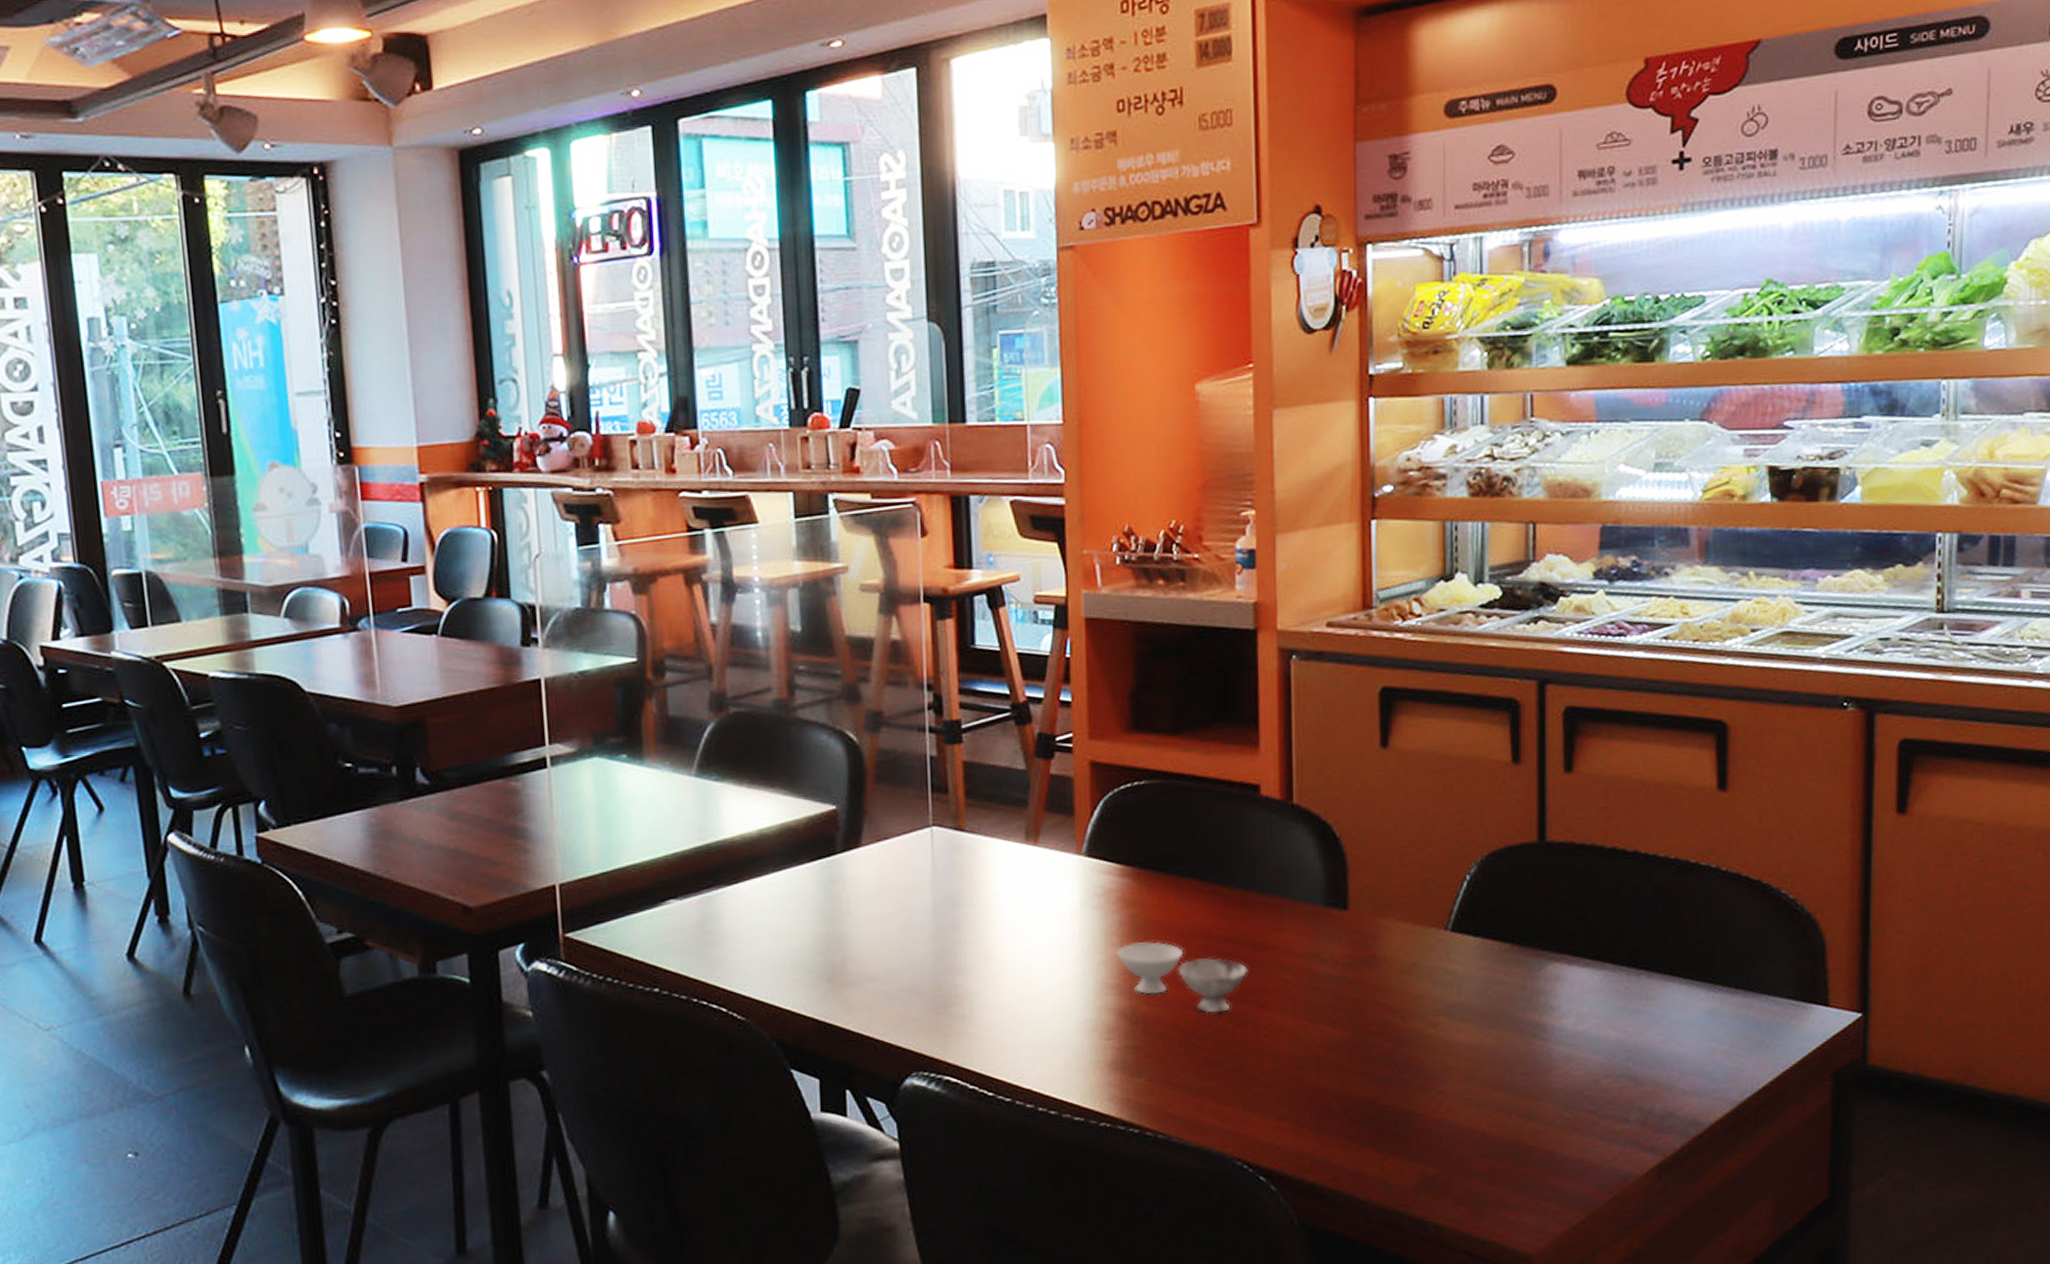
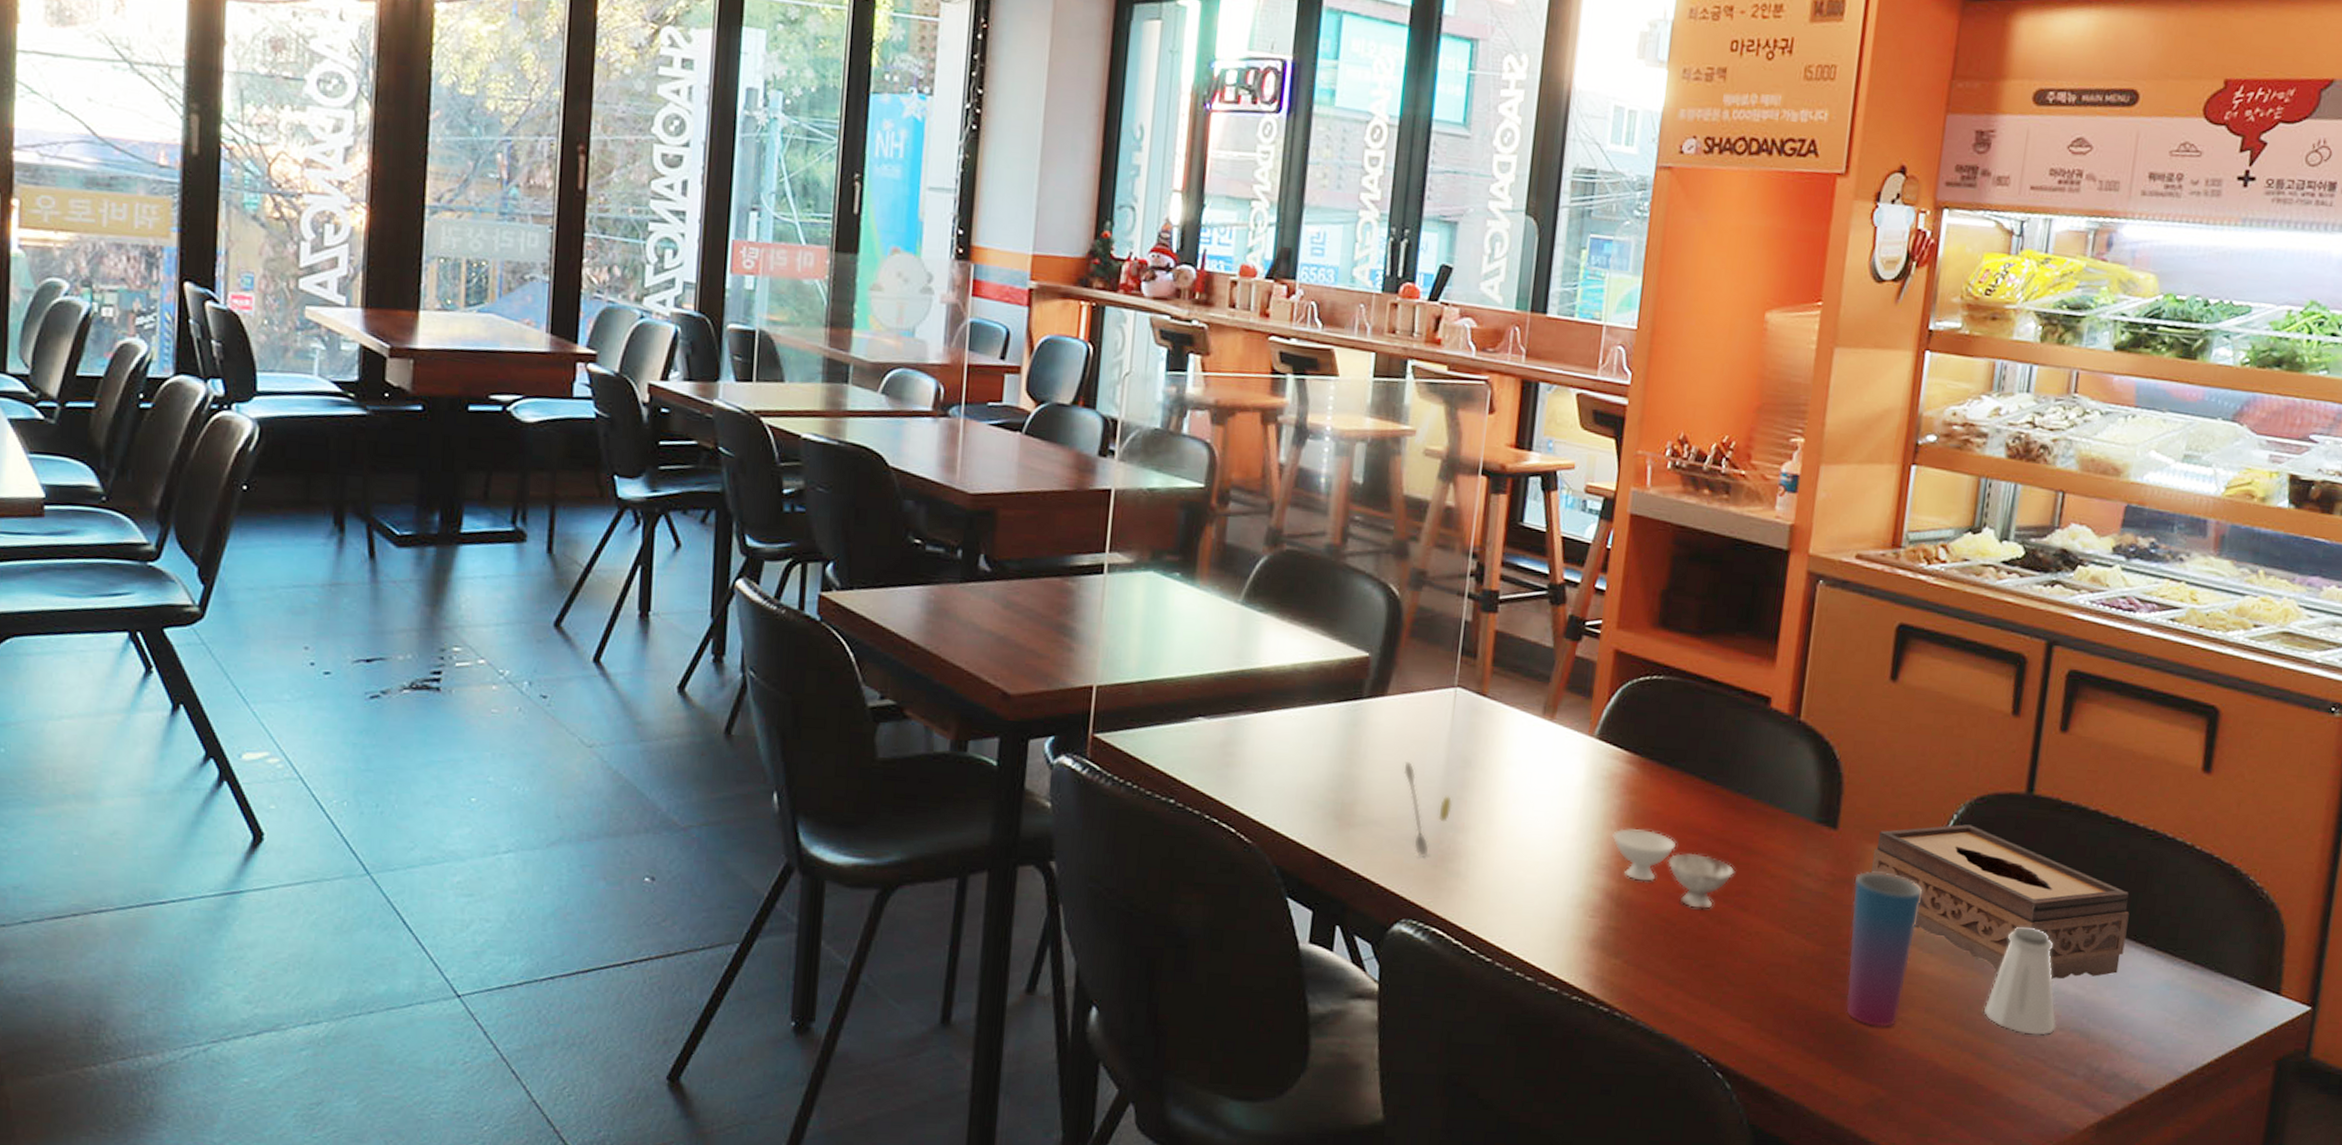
spoon: none [890,911,946,1006] -> present [1403,762,1452,858]
cup: none [1374,946,1444,1105] -> present [1846,871,1922,1027]
tissue box: none [1388,883,1662,1030] -> present [1870,824,2130,979]
saltshaker: none [1525,977,1602,1088] -> present [1984,926,2057,1035]

